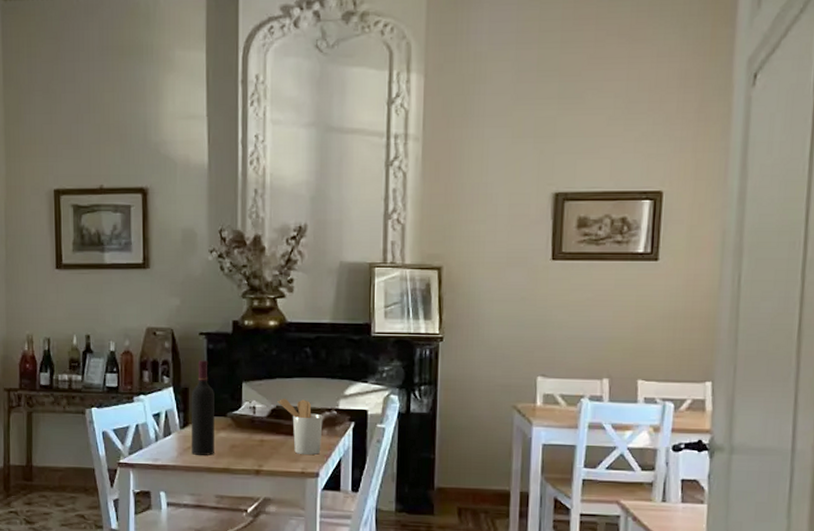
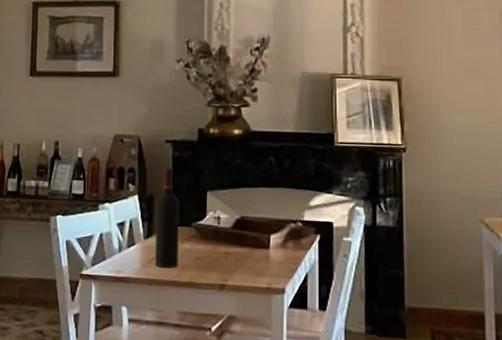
utensil holder: present [277,398,323,455] -> none [242,208,288,270]

